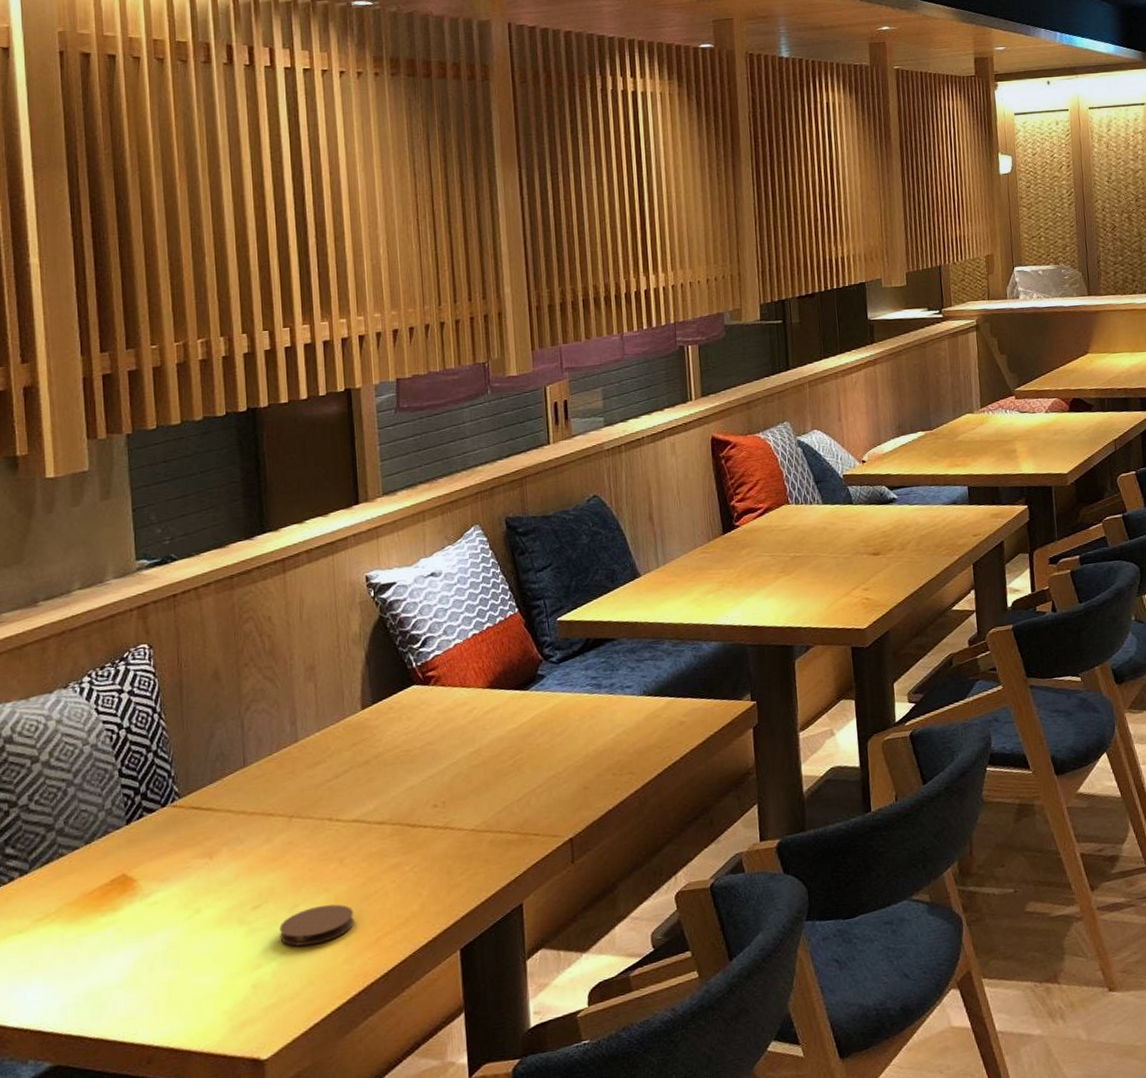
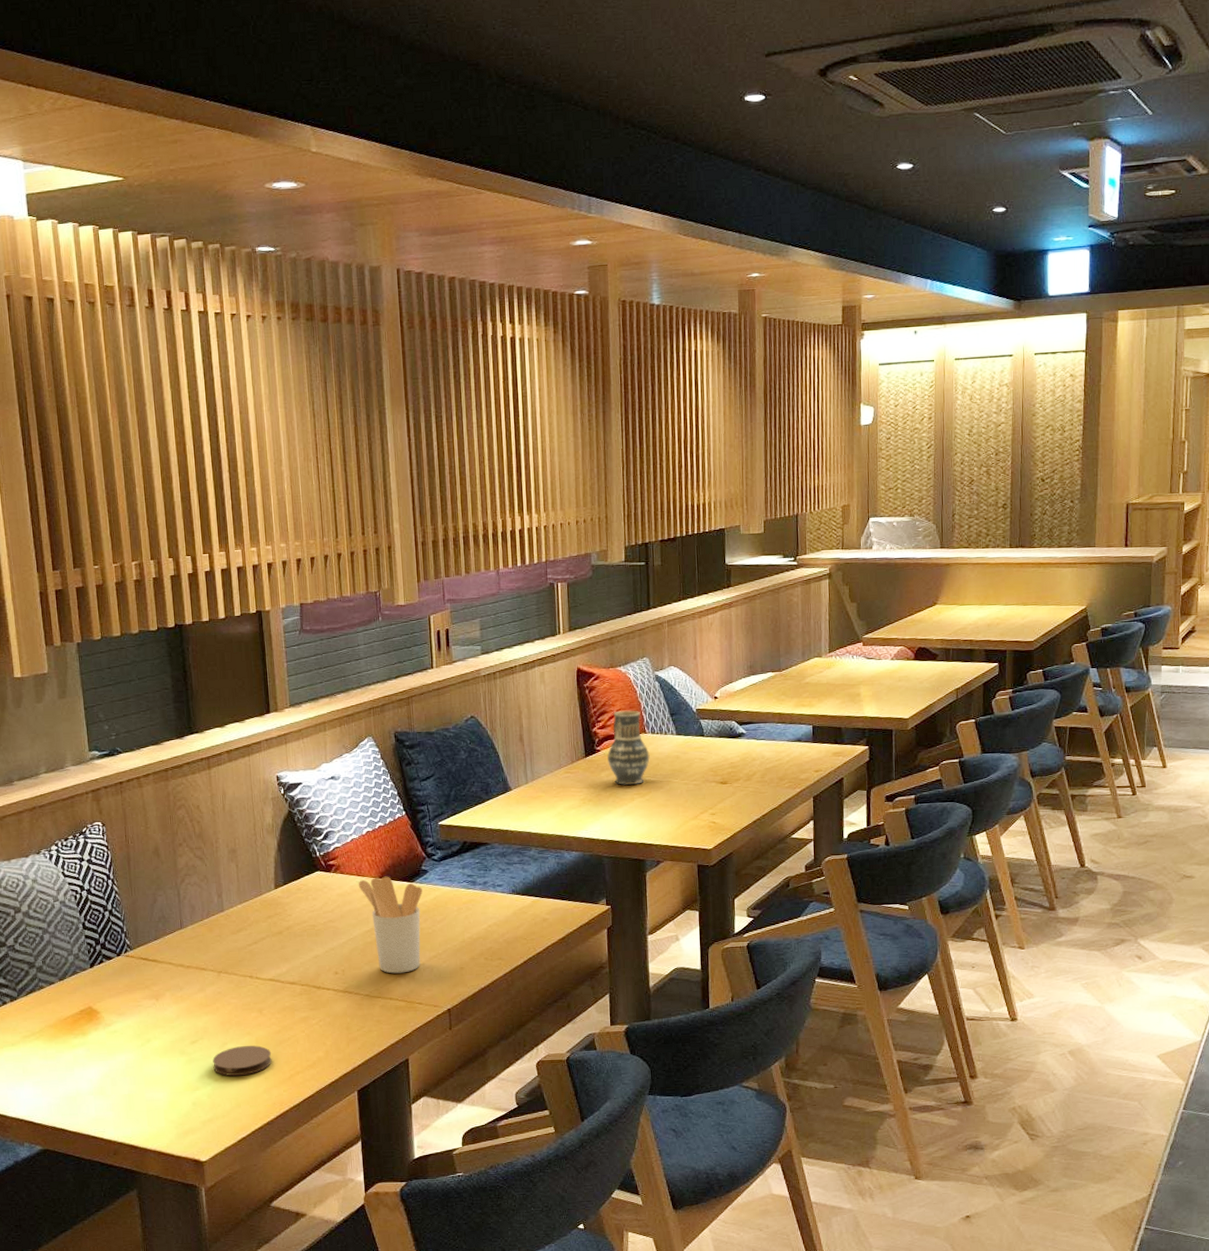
utensil holder: none [462,685,539,801] -> present [358,876,422,974]
vase: none [747,479,795,563] -> present [607,710,650,785]

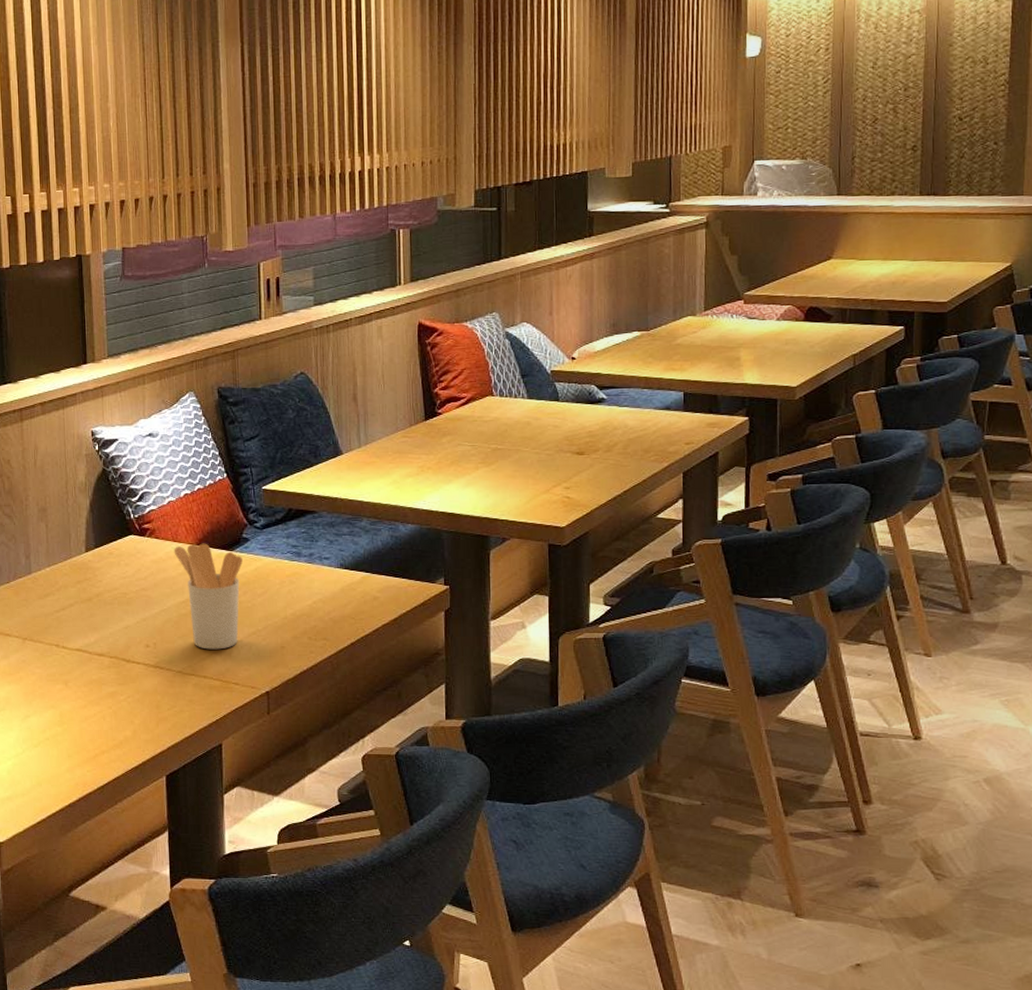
coaster: present [212,1045,272,1077] -> none [14,720,76,752]
vase: present [607,710,650,785] -> none [450,370,497,453]

